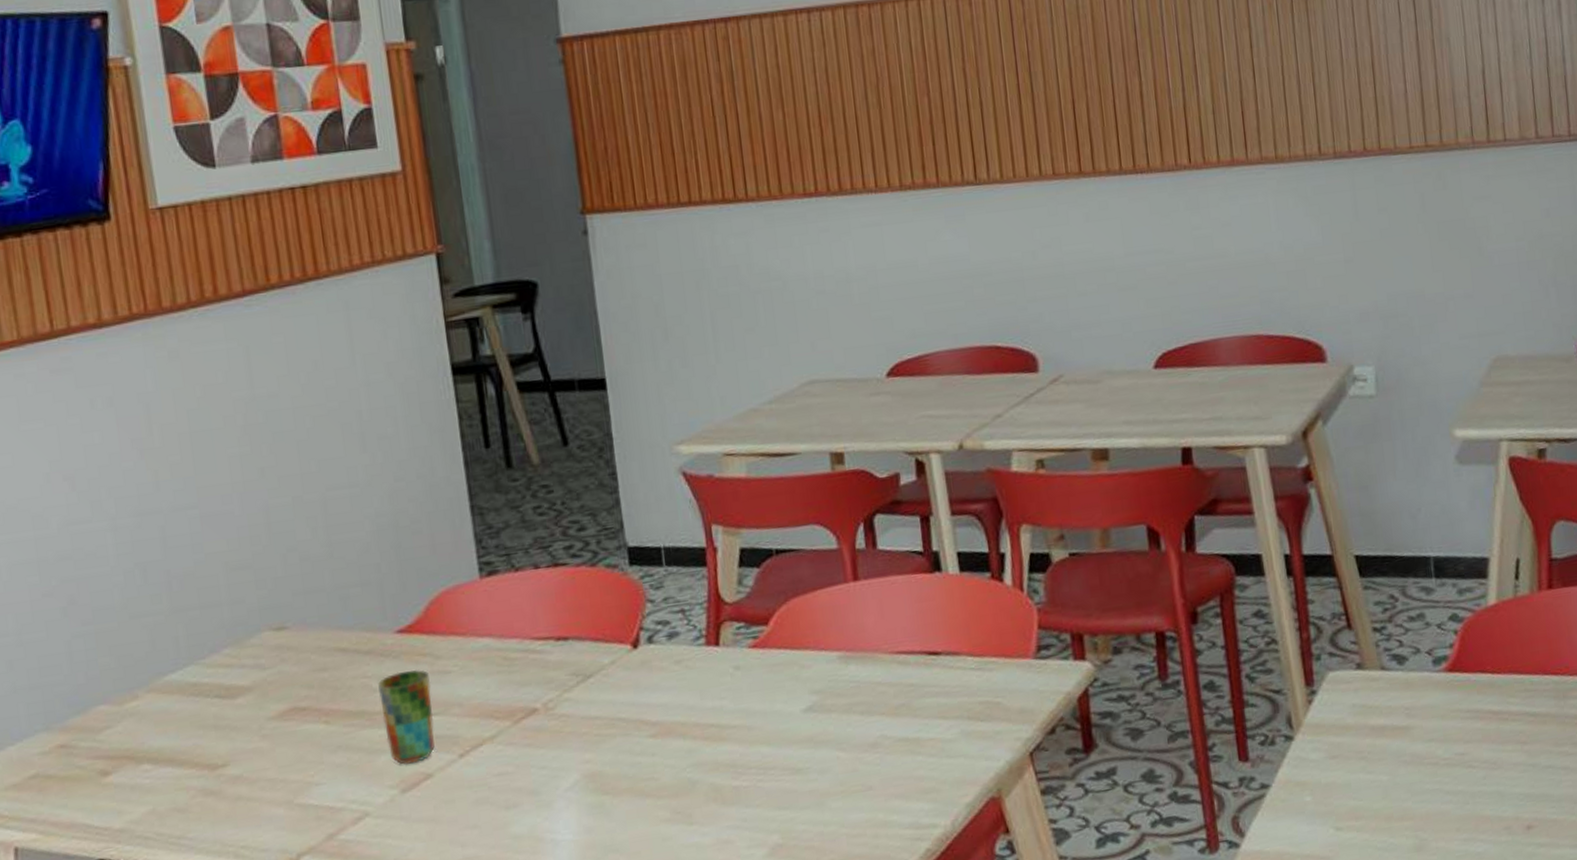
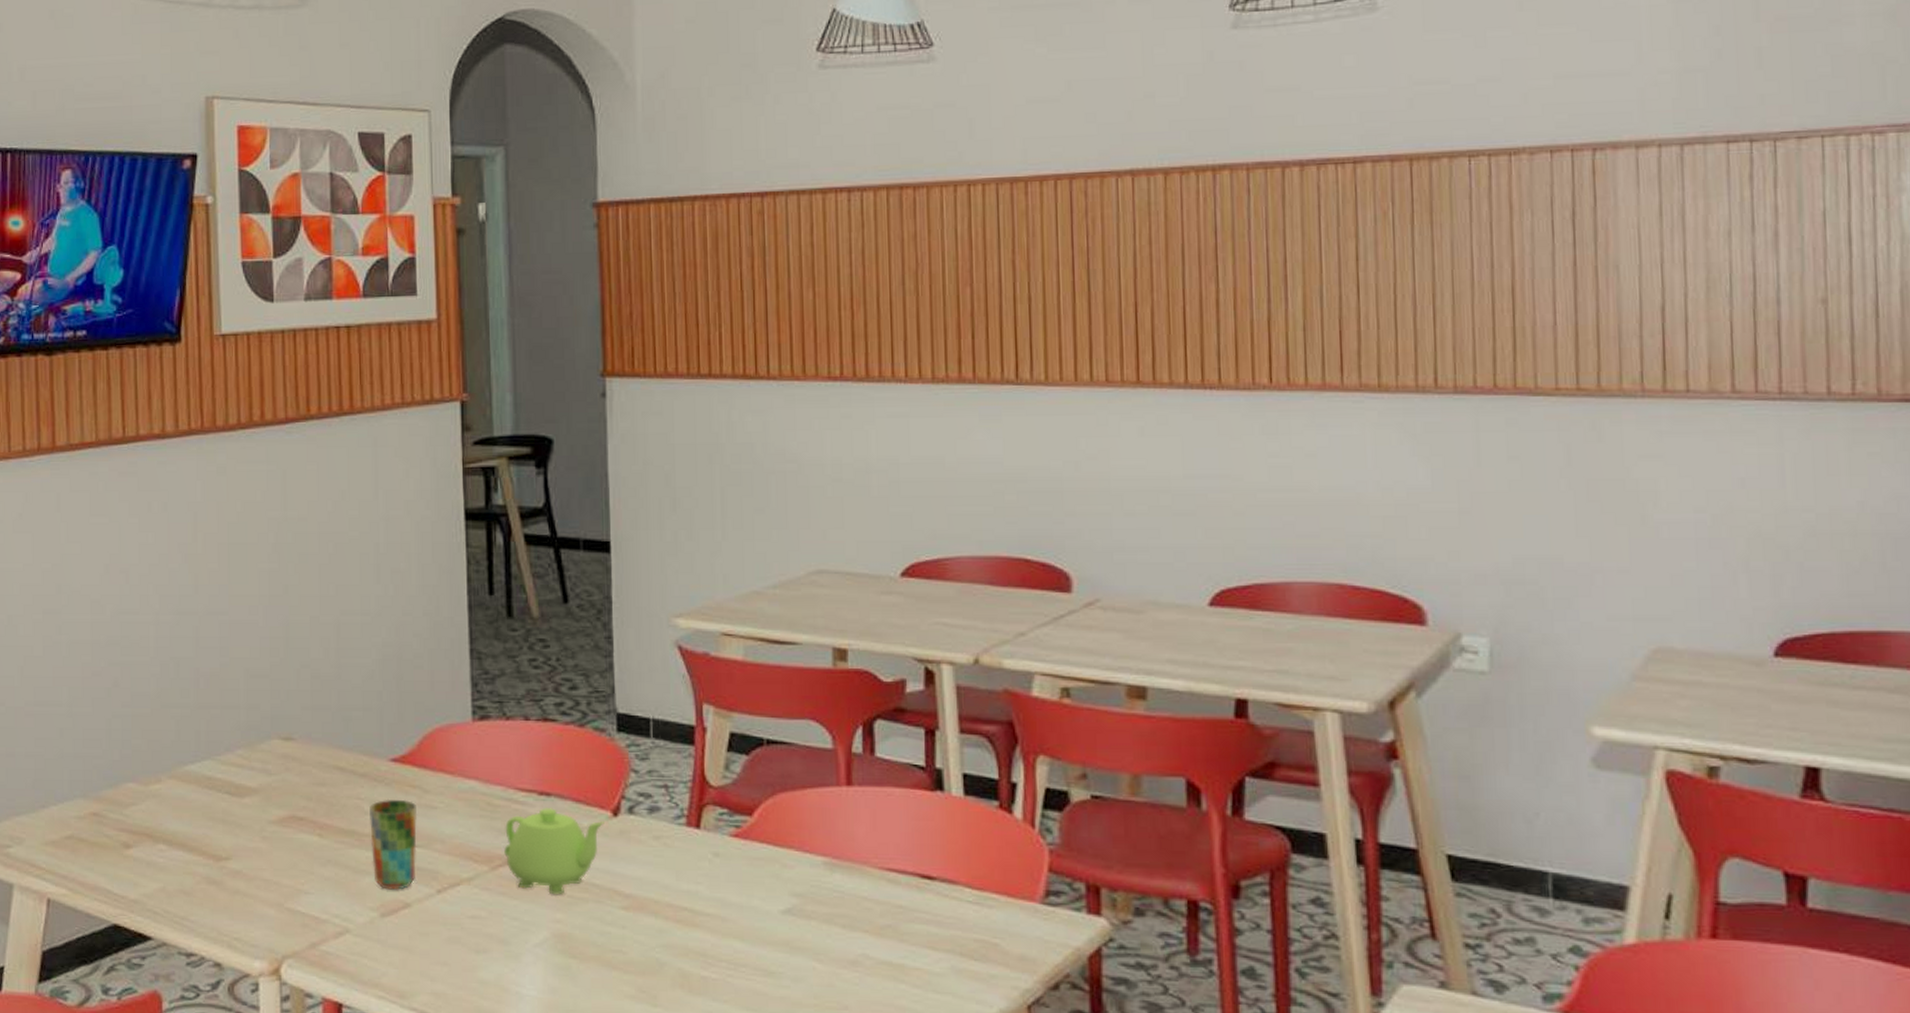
teapot: none [524,651,625,737] -> present [504,808,604,895]

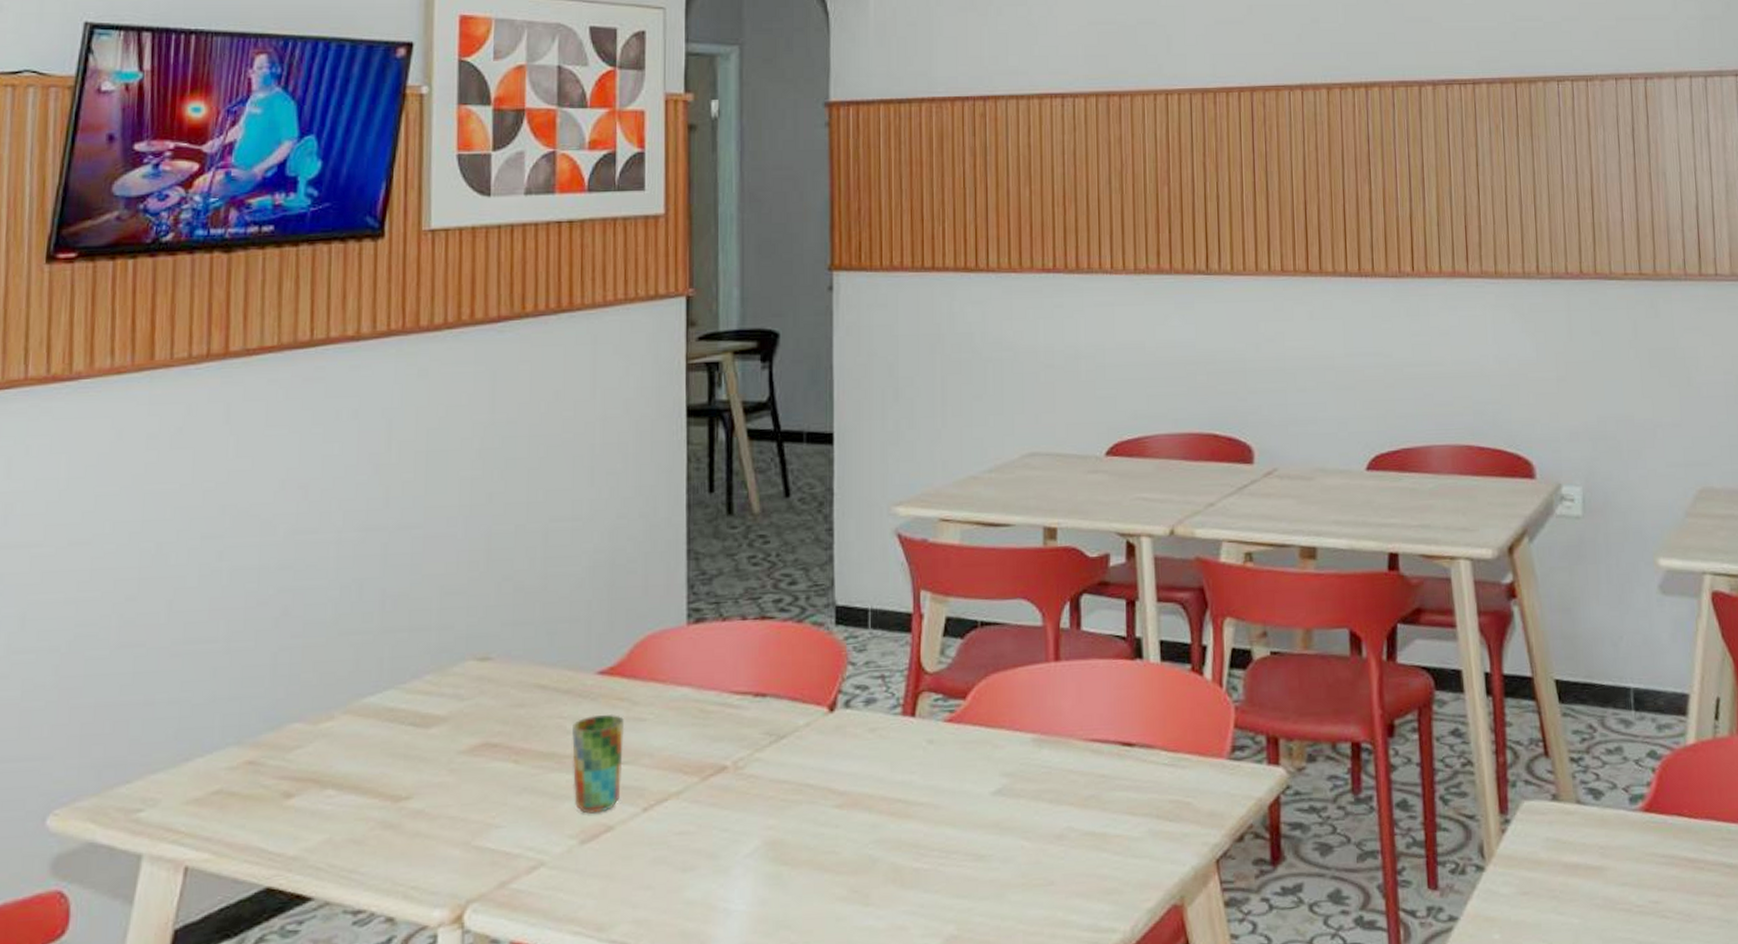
teapot: present [504,808,604,895] -> none [716,709,820,801]

